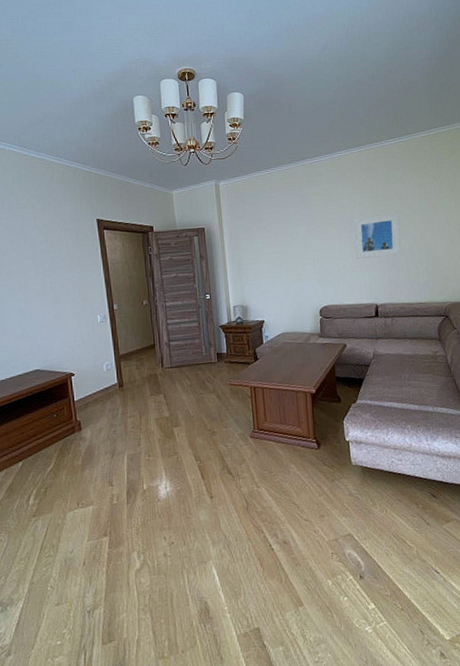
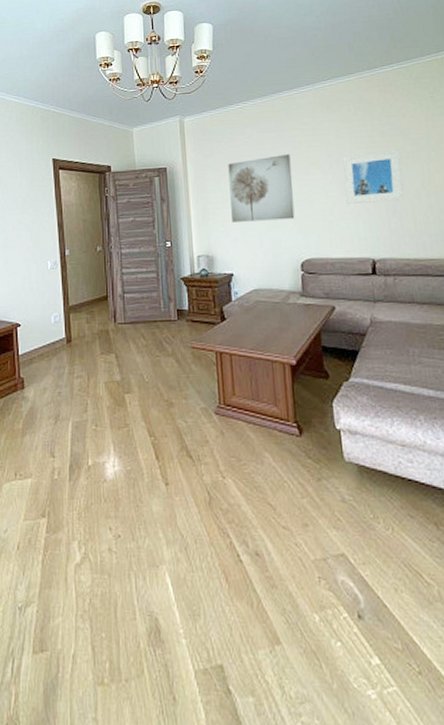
wall art: none [258,216,315,276] -> present [228,154,295,222]

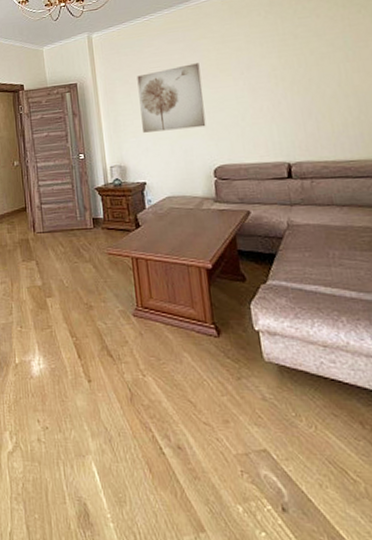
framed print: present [342,150,404,204] -> none [253,51,320,109]

